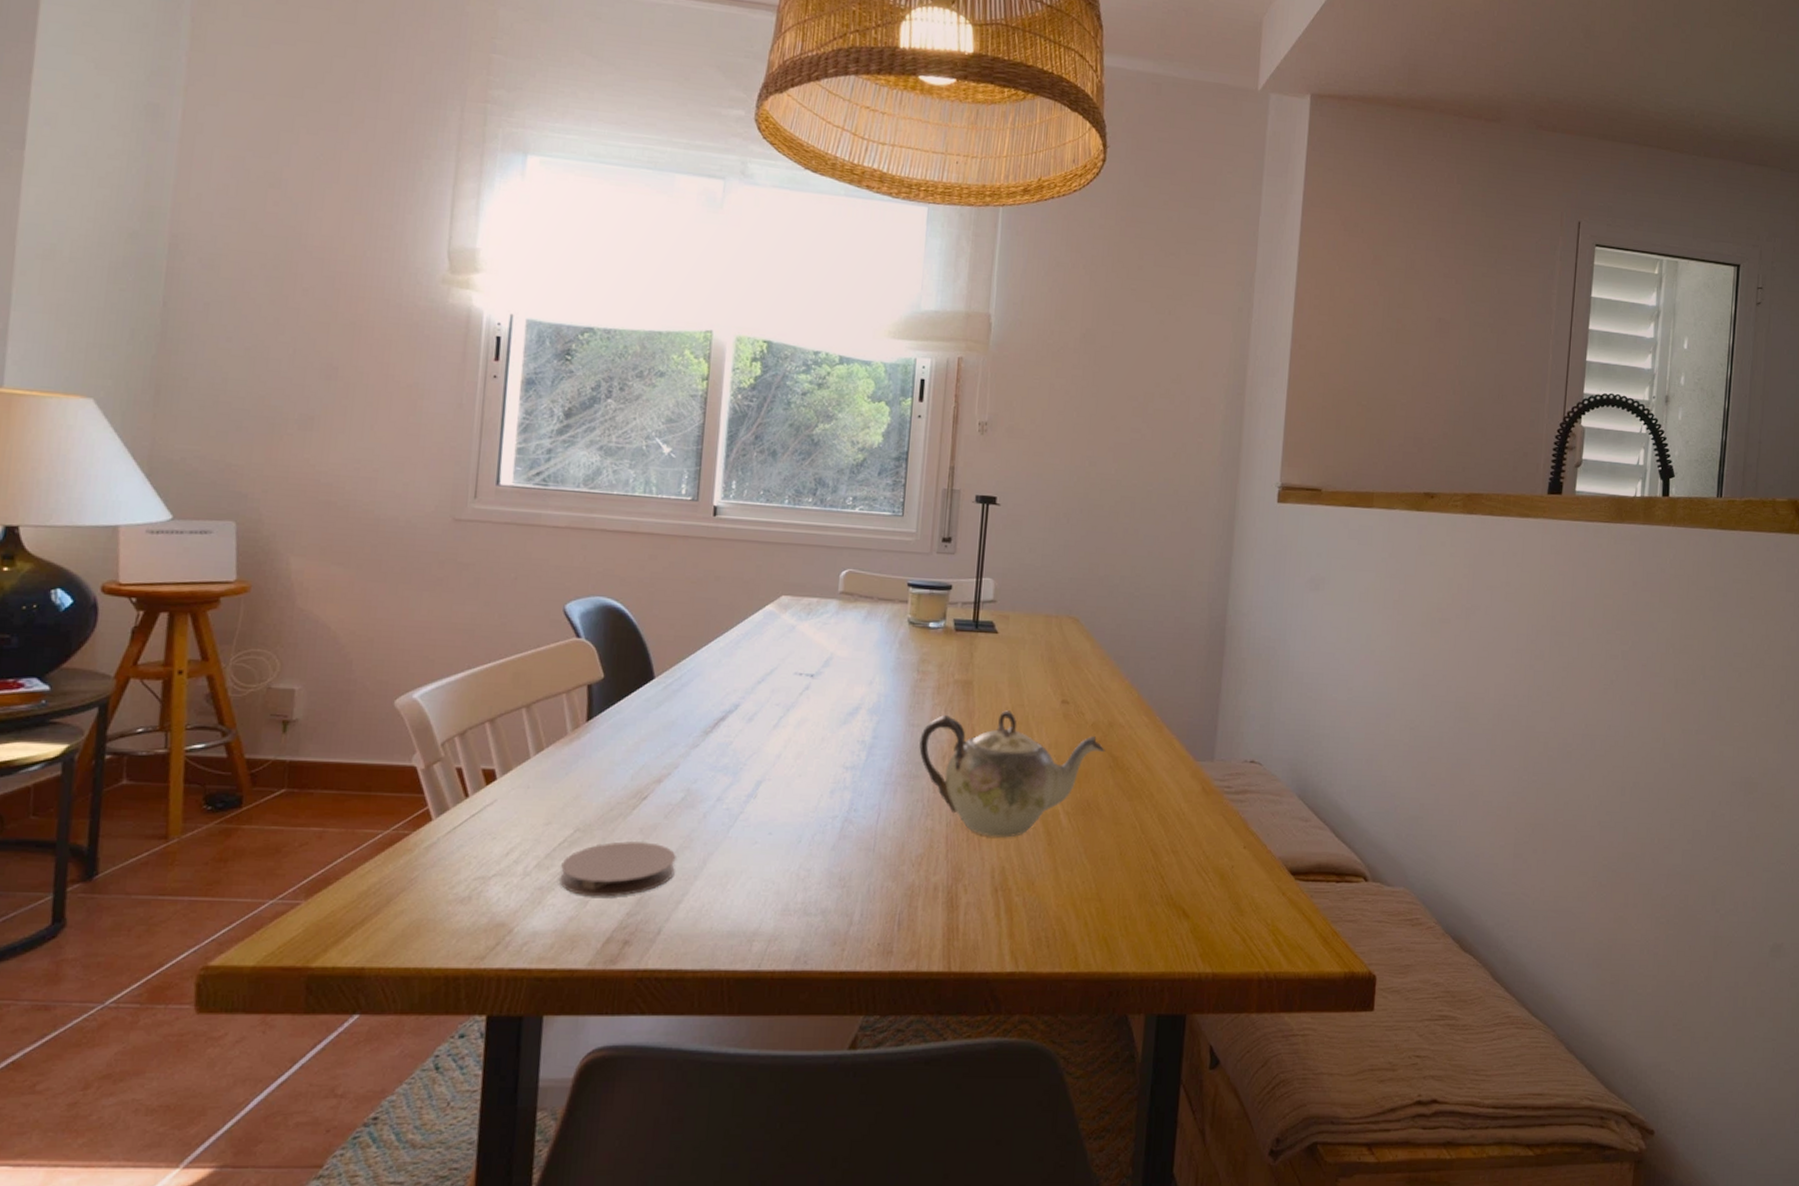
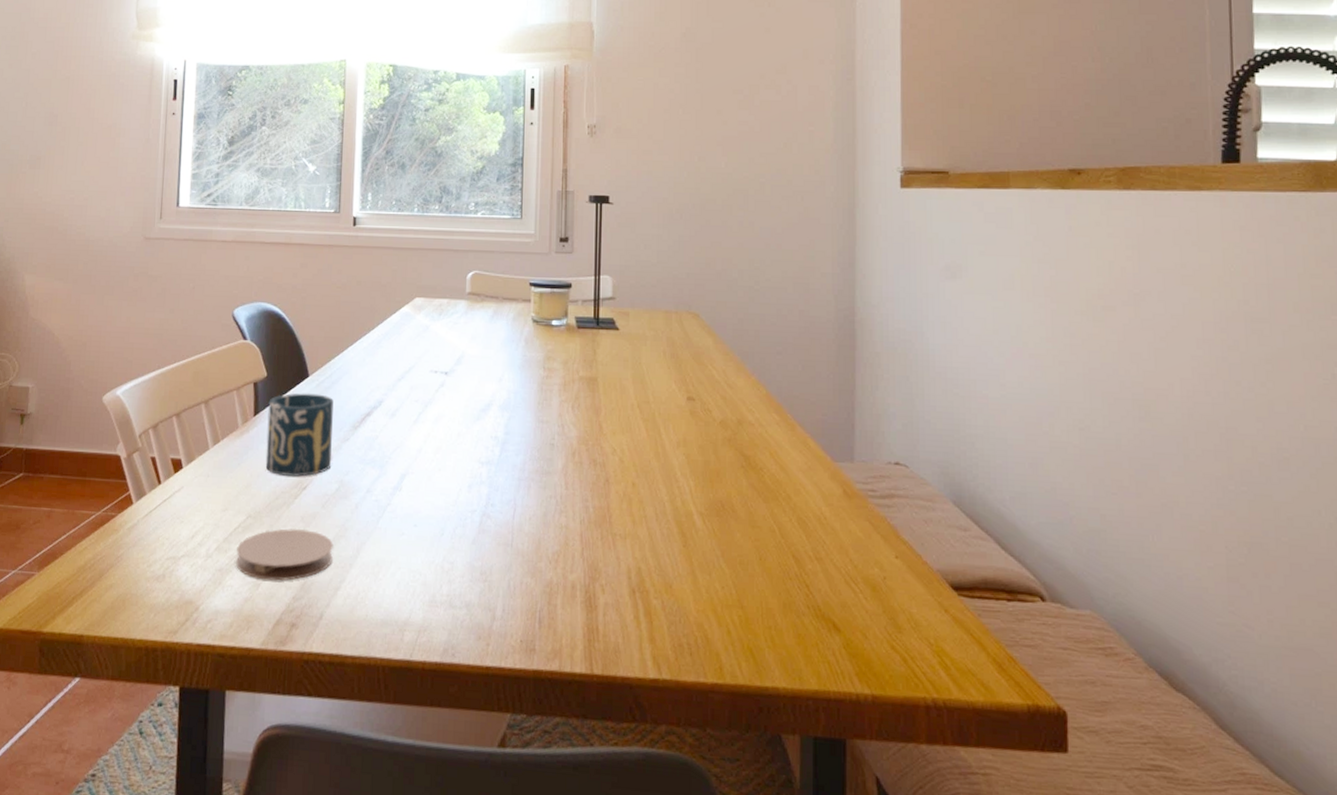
cup: none [599,696,683,786] -> present [265,393,334,477]
teapot: present [919,710,1105,838] -> none [549,407,736,538]

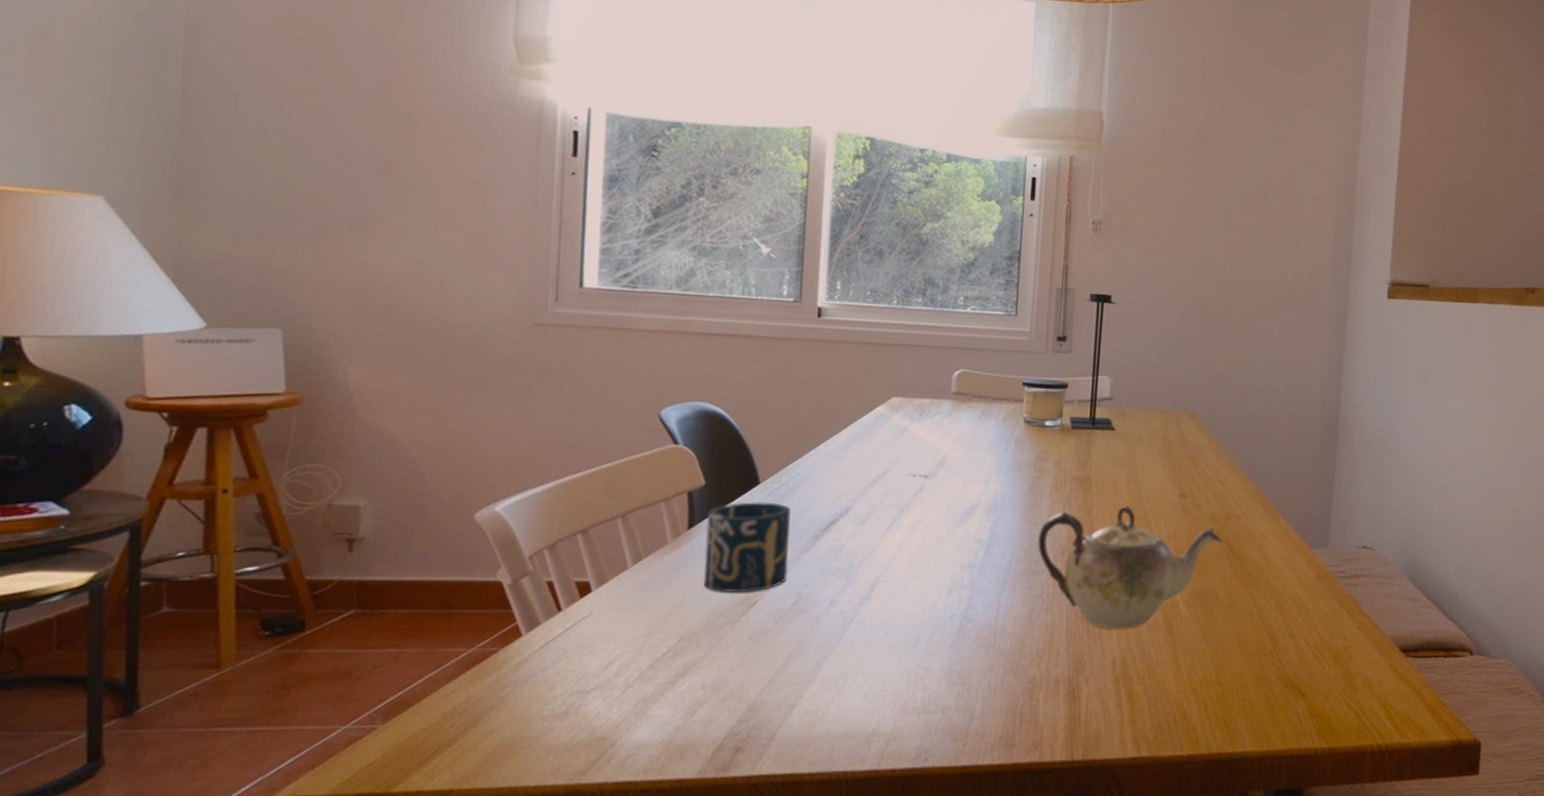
coaster: present [236,528,333,581] -> none [665,647,789,706]
teapot: none [549,407,736,538] -> present [1038,505,1223,629]

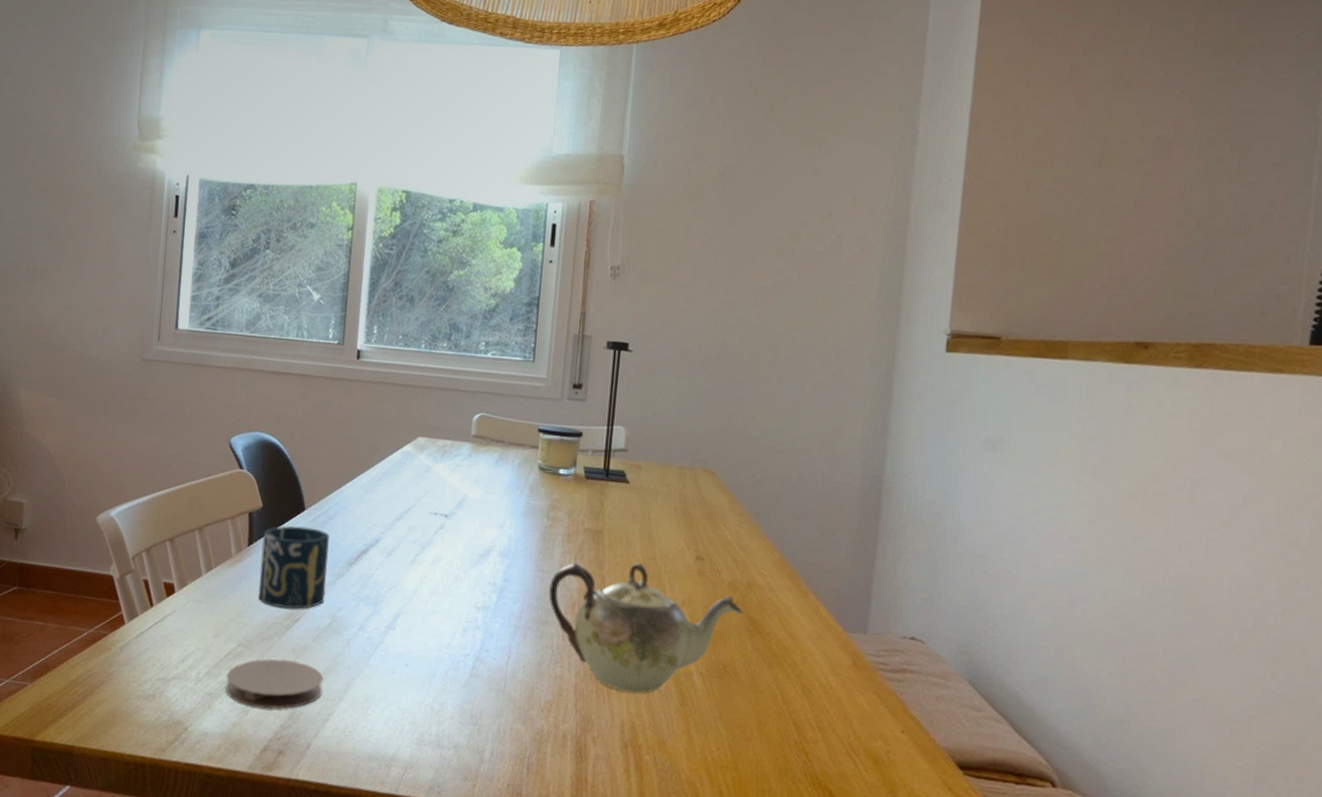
coaster: none [665,647,789,706] -> present [225,659,323,709]

